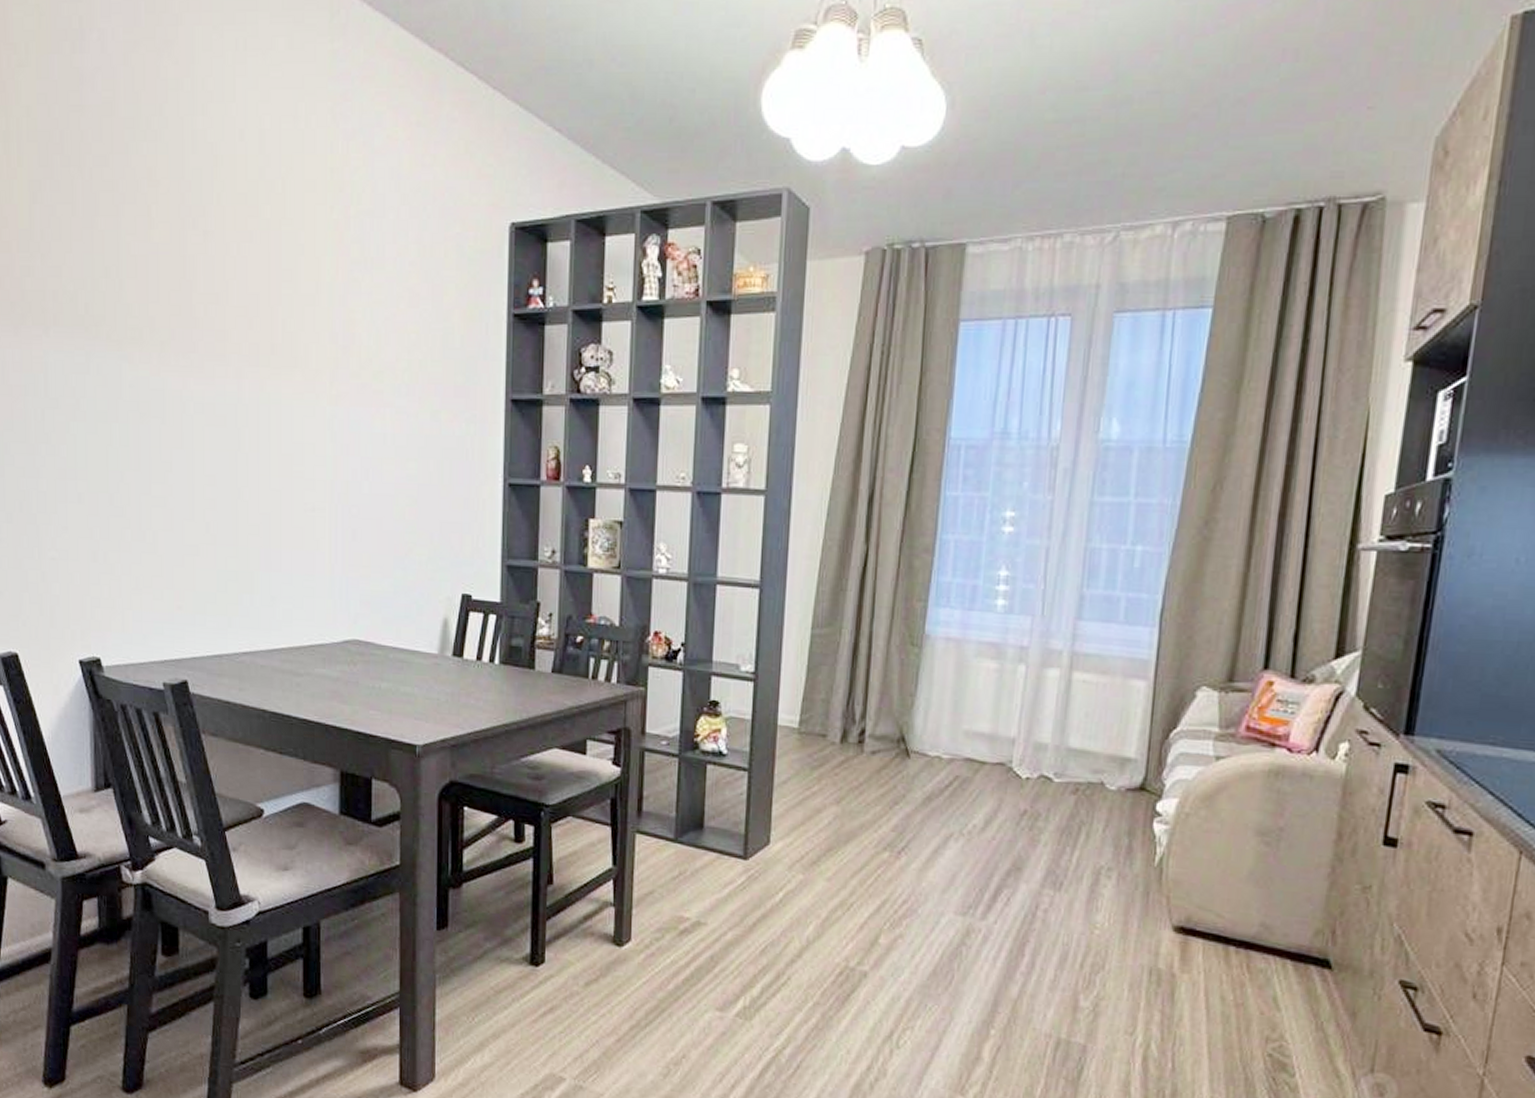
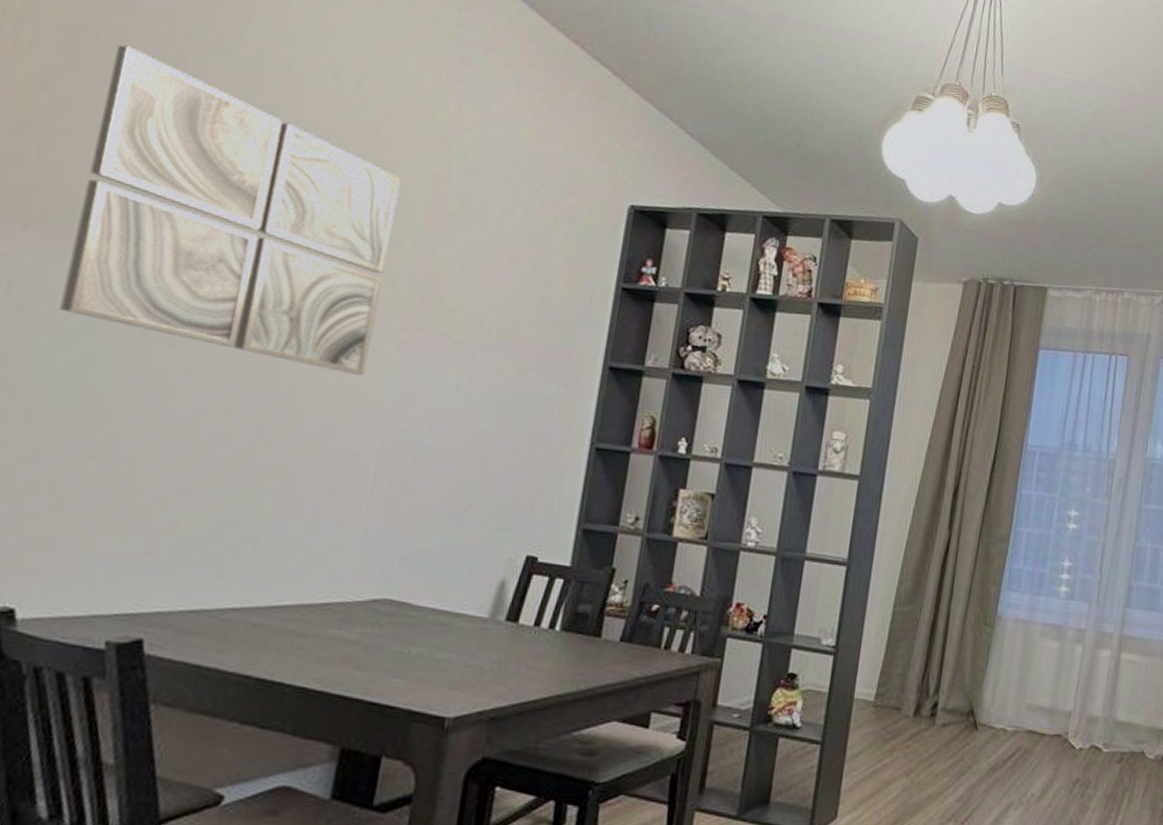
wall art: none [77,145,310,433] -> present [59,44,403,375]

